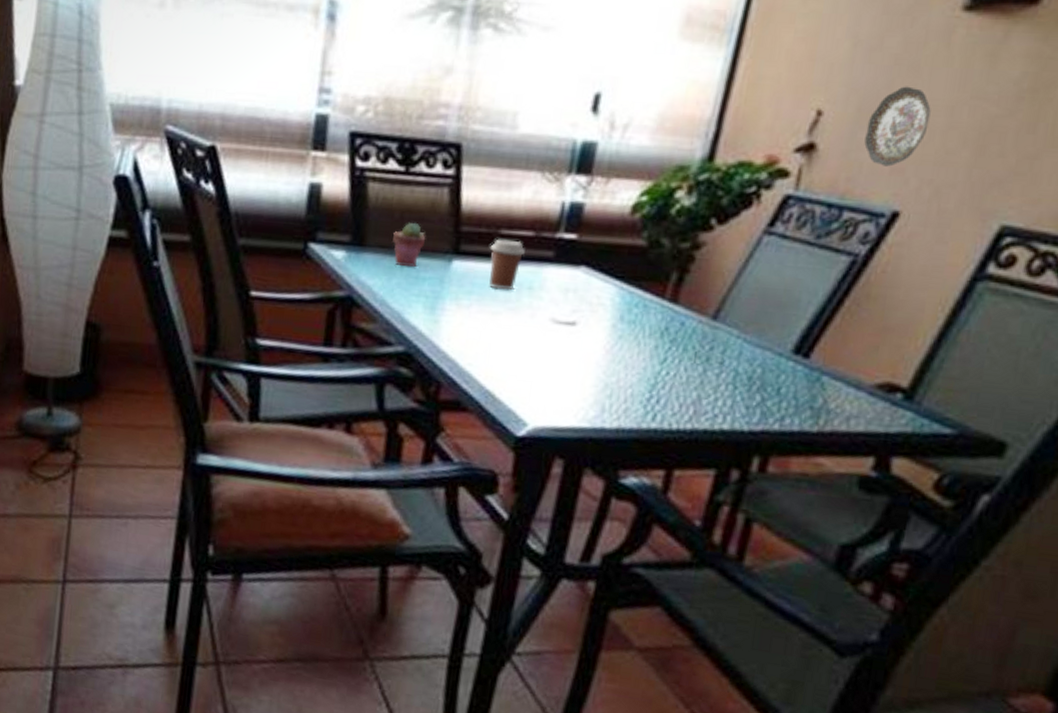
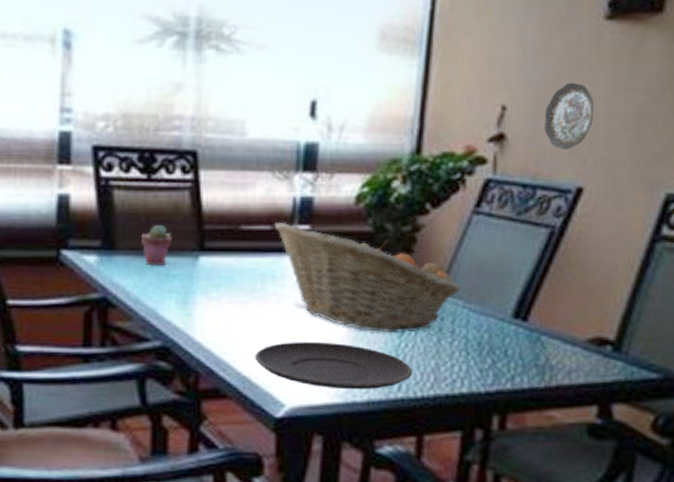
coffee cup: present [489,239,525,291] -> none [232,234,265,281]
plate: none [501,358,671,417] -> present [255,342,412,390]
fruit basket: none [537,228,738,359] -> present [274,222,461,333]

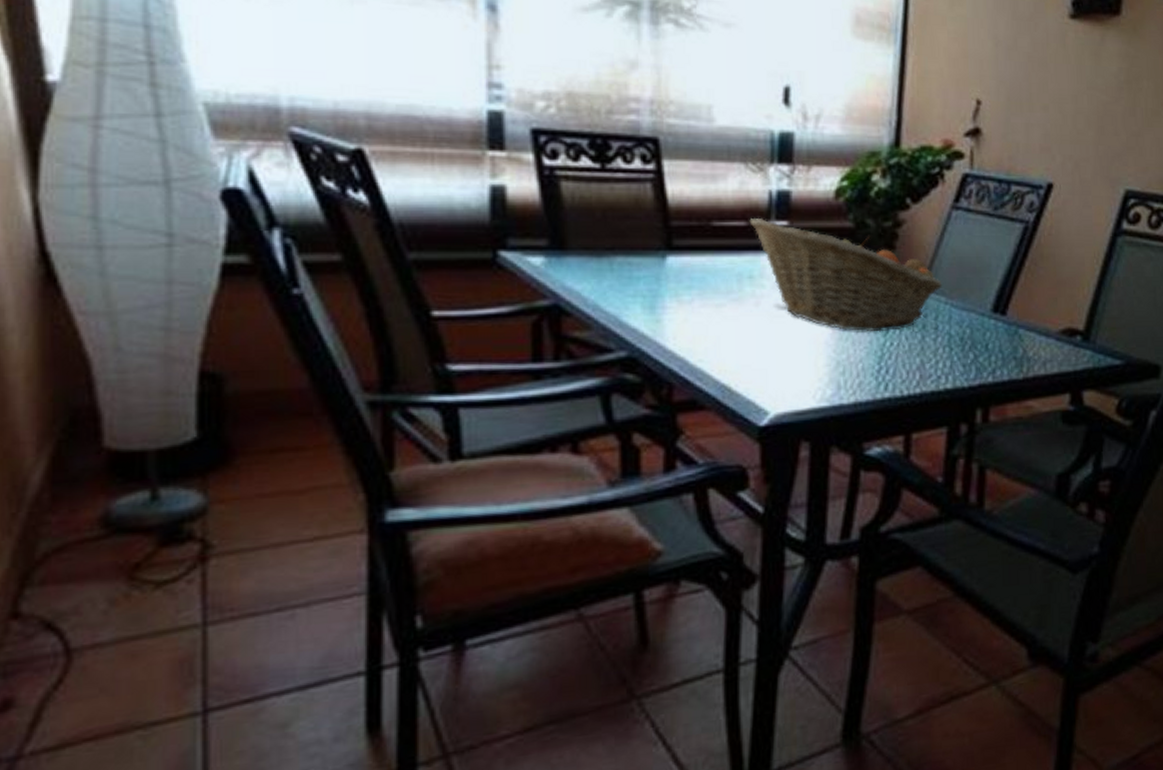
potted succulent: present [141,225,172,266] -> none [597,221,634,268]
plate: present [255,342,412,390] -> none [734,344,898,393]
decorative plate: present [544,82,594,150] -> none [1016,79,1062,146]

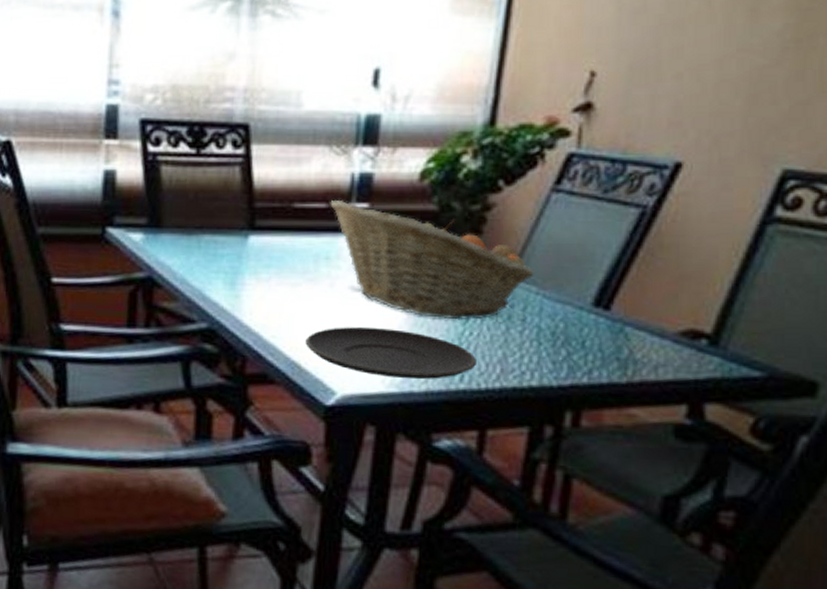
plate: none [734,344,898,393] -> present [305,327,476,380]

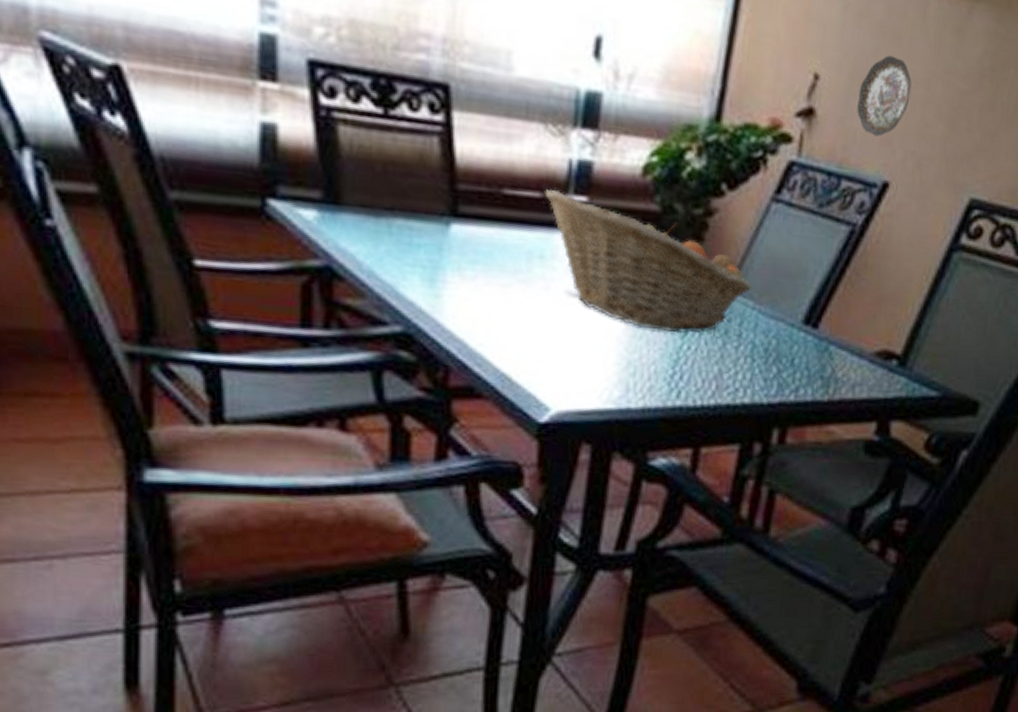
plate: present [305,327,476,380] -> none [517,336,693,396]
decorative plate: none [640,44,700,120] -> present [857,55,912,137]

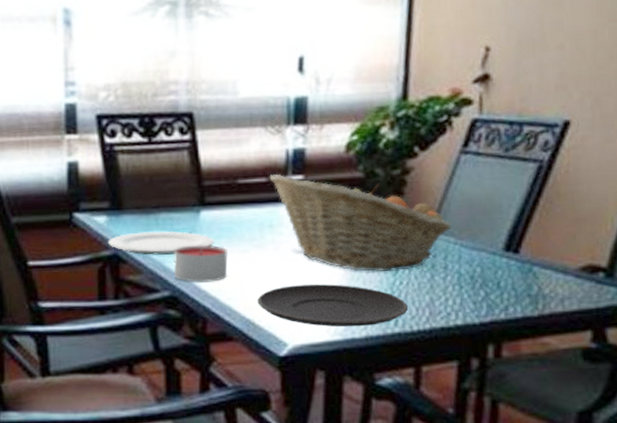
plate: none [316,240,467,277] -> present [107,231,215,255]
candle: none [408,267,483,320] -> present [173,245,228,282]
plate: none [517,336,693,396] -> present [257,284,408,328]
decorative plate: present [857,55,912,137] -> none [528,18,579,85]

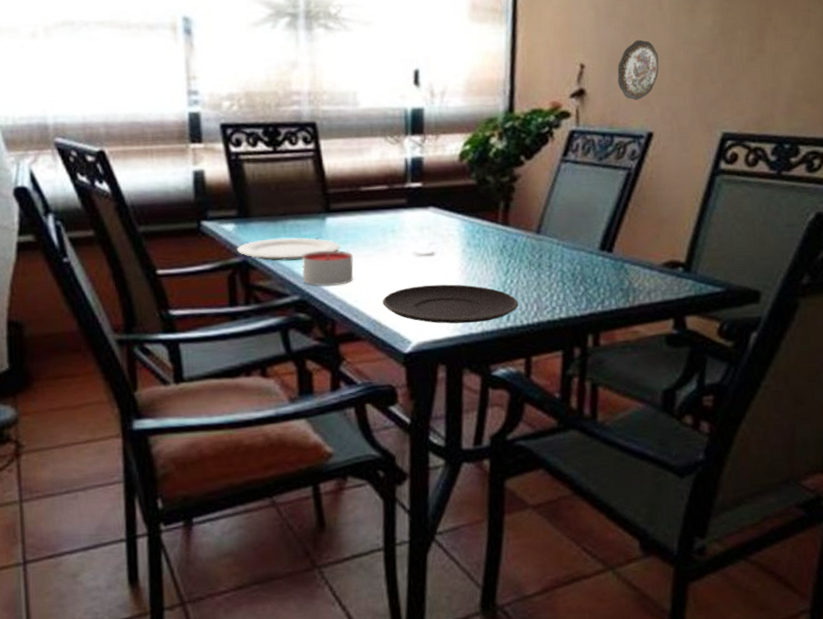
fruit basket: present [269,173,452,272] -> none [390,181,555,272]
decorative plate: none [528,18,579,85] -> present [617,39,659,100]

